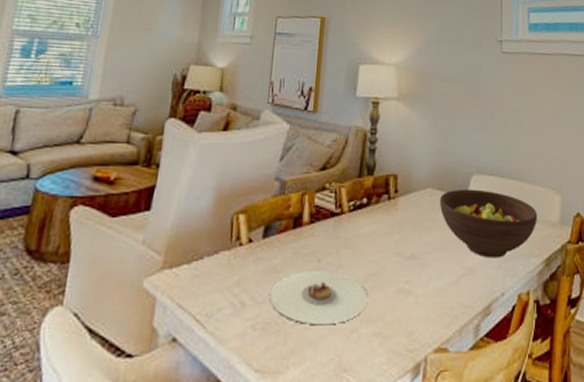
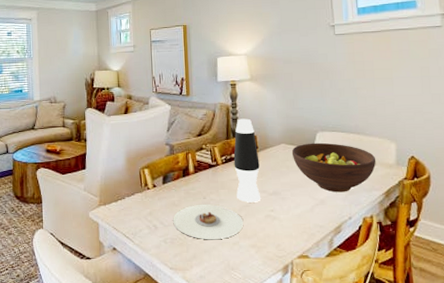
vase: none [363,150,398,269] -> present [233,118,260,203]

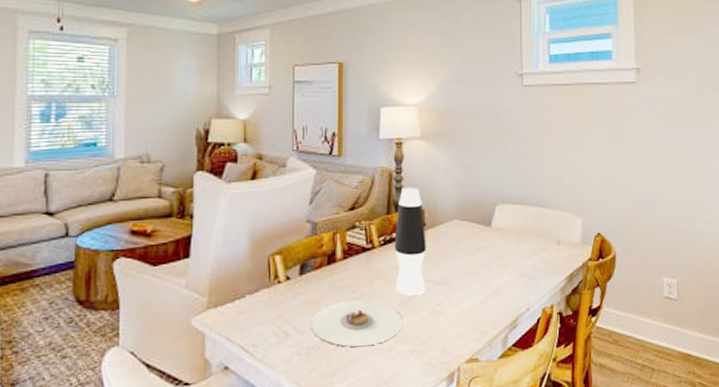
fruit bowl: present [291,142,376,193] -> none [465,217,560,279]

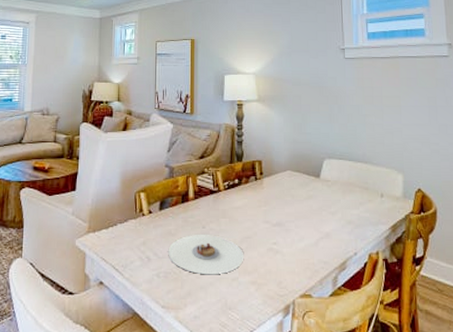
vase: present [394,187,426,296] -> none [237,141,264,234]

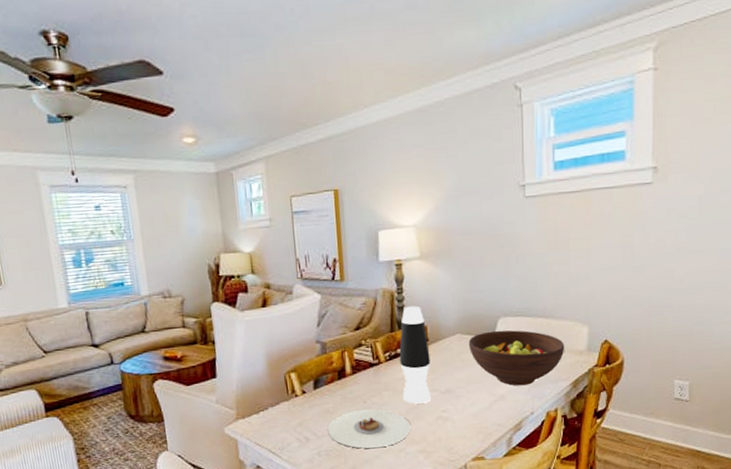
vase: none [237,141,264,234] -> present [399,306,431,404]
fruit bowl: none [297,170,383,225] -> present [468,330,565,386]

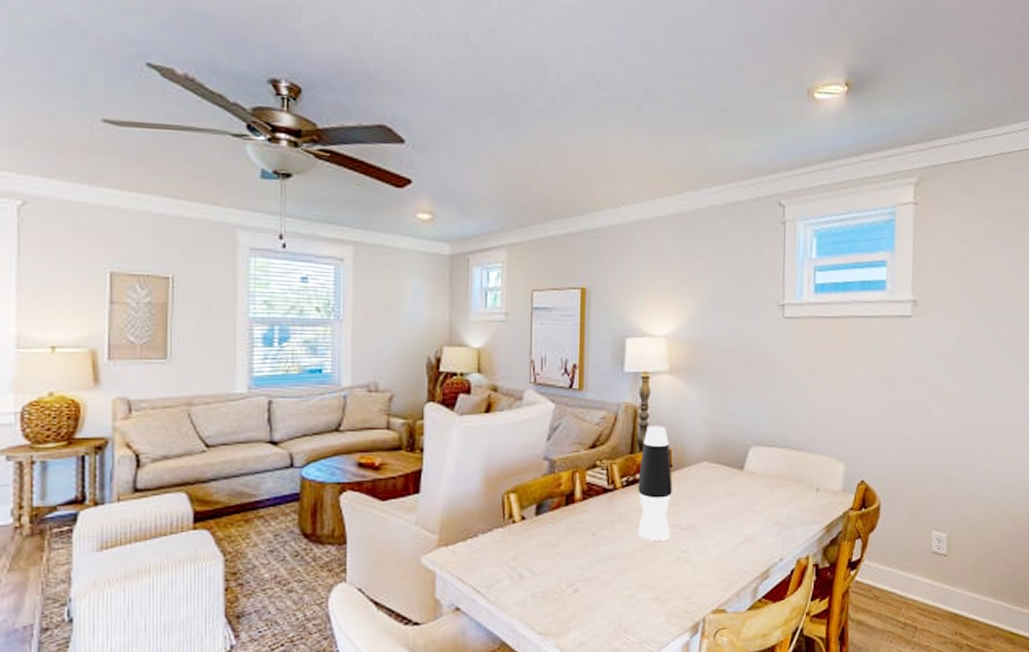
plate: present [327,409,411,449] -> none [547,544,645,593]
fruit bowl: present [468,330,565,386] -> none [715,461,820,527]

